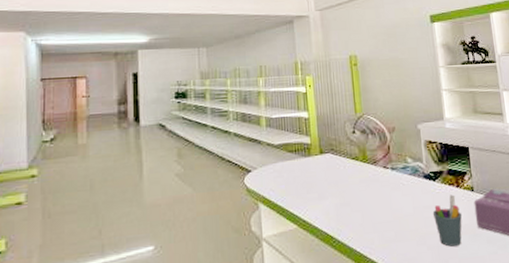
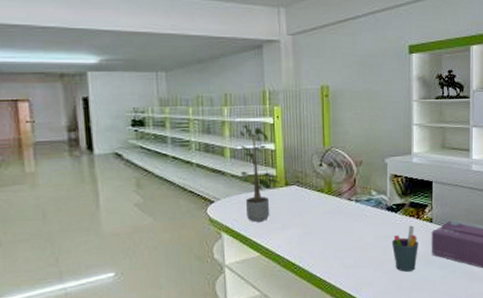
potted plant: none [274,93,315,192] -> present [239,123,280,222]

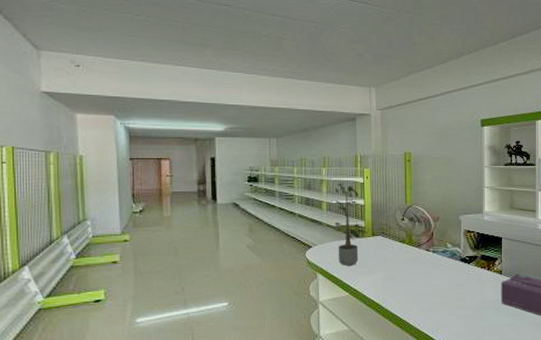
pen holder: present [391,225,418,272] -> none [464,276,489,317]

